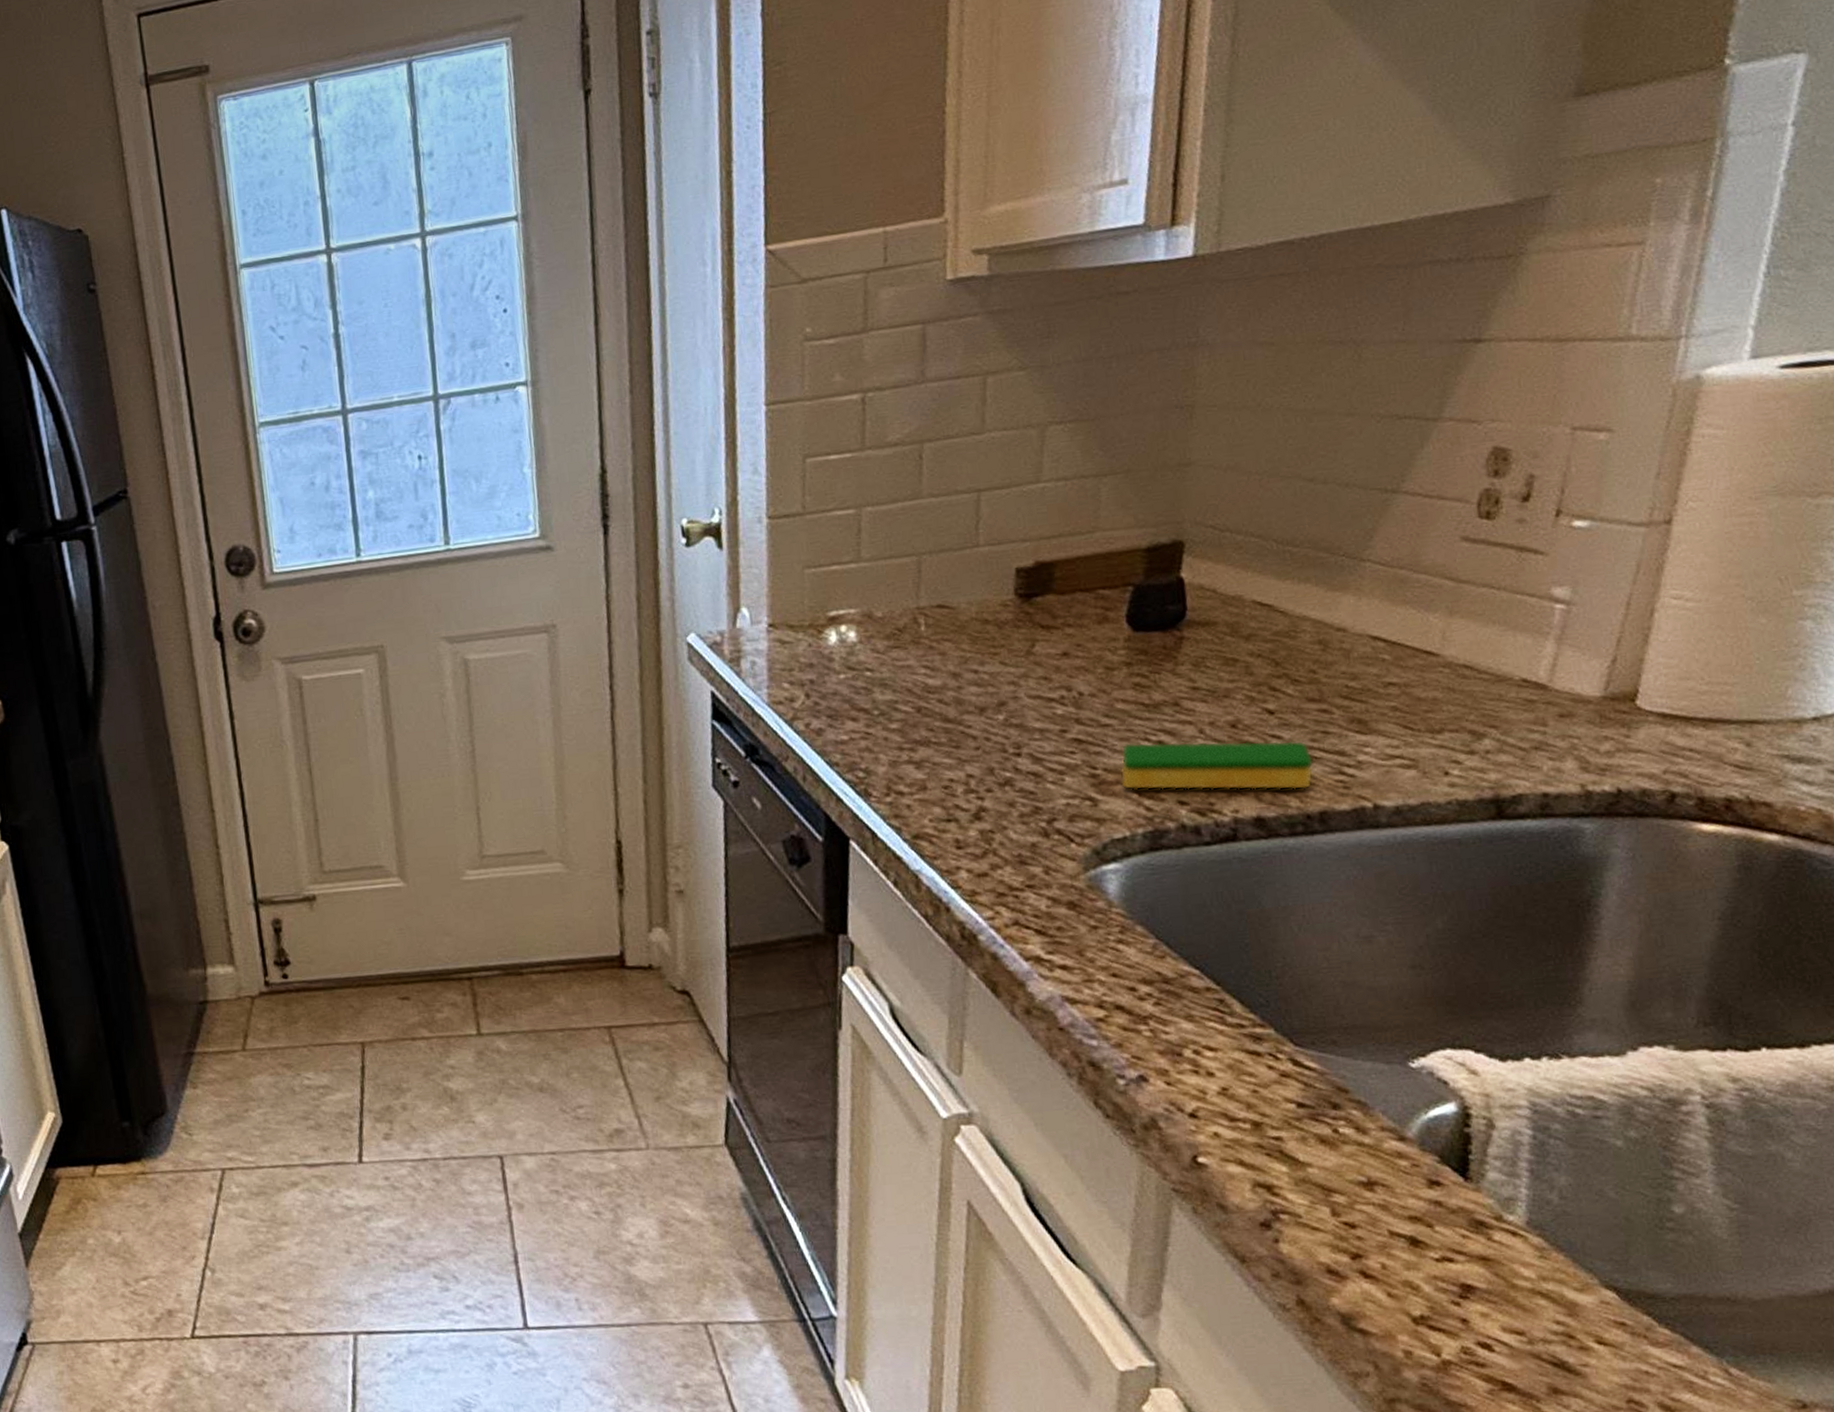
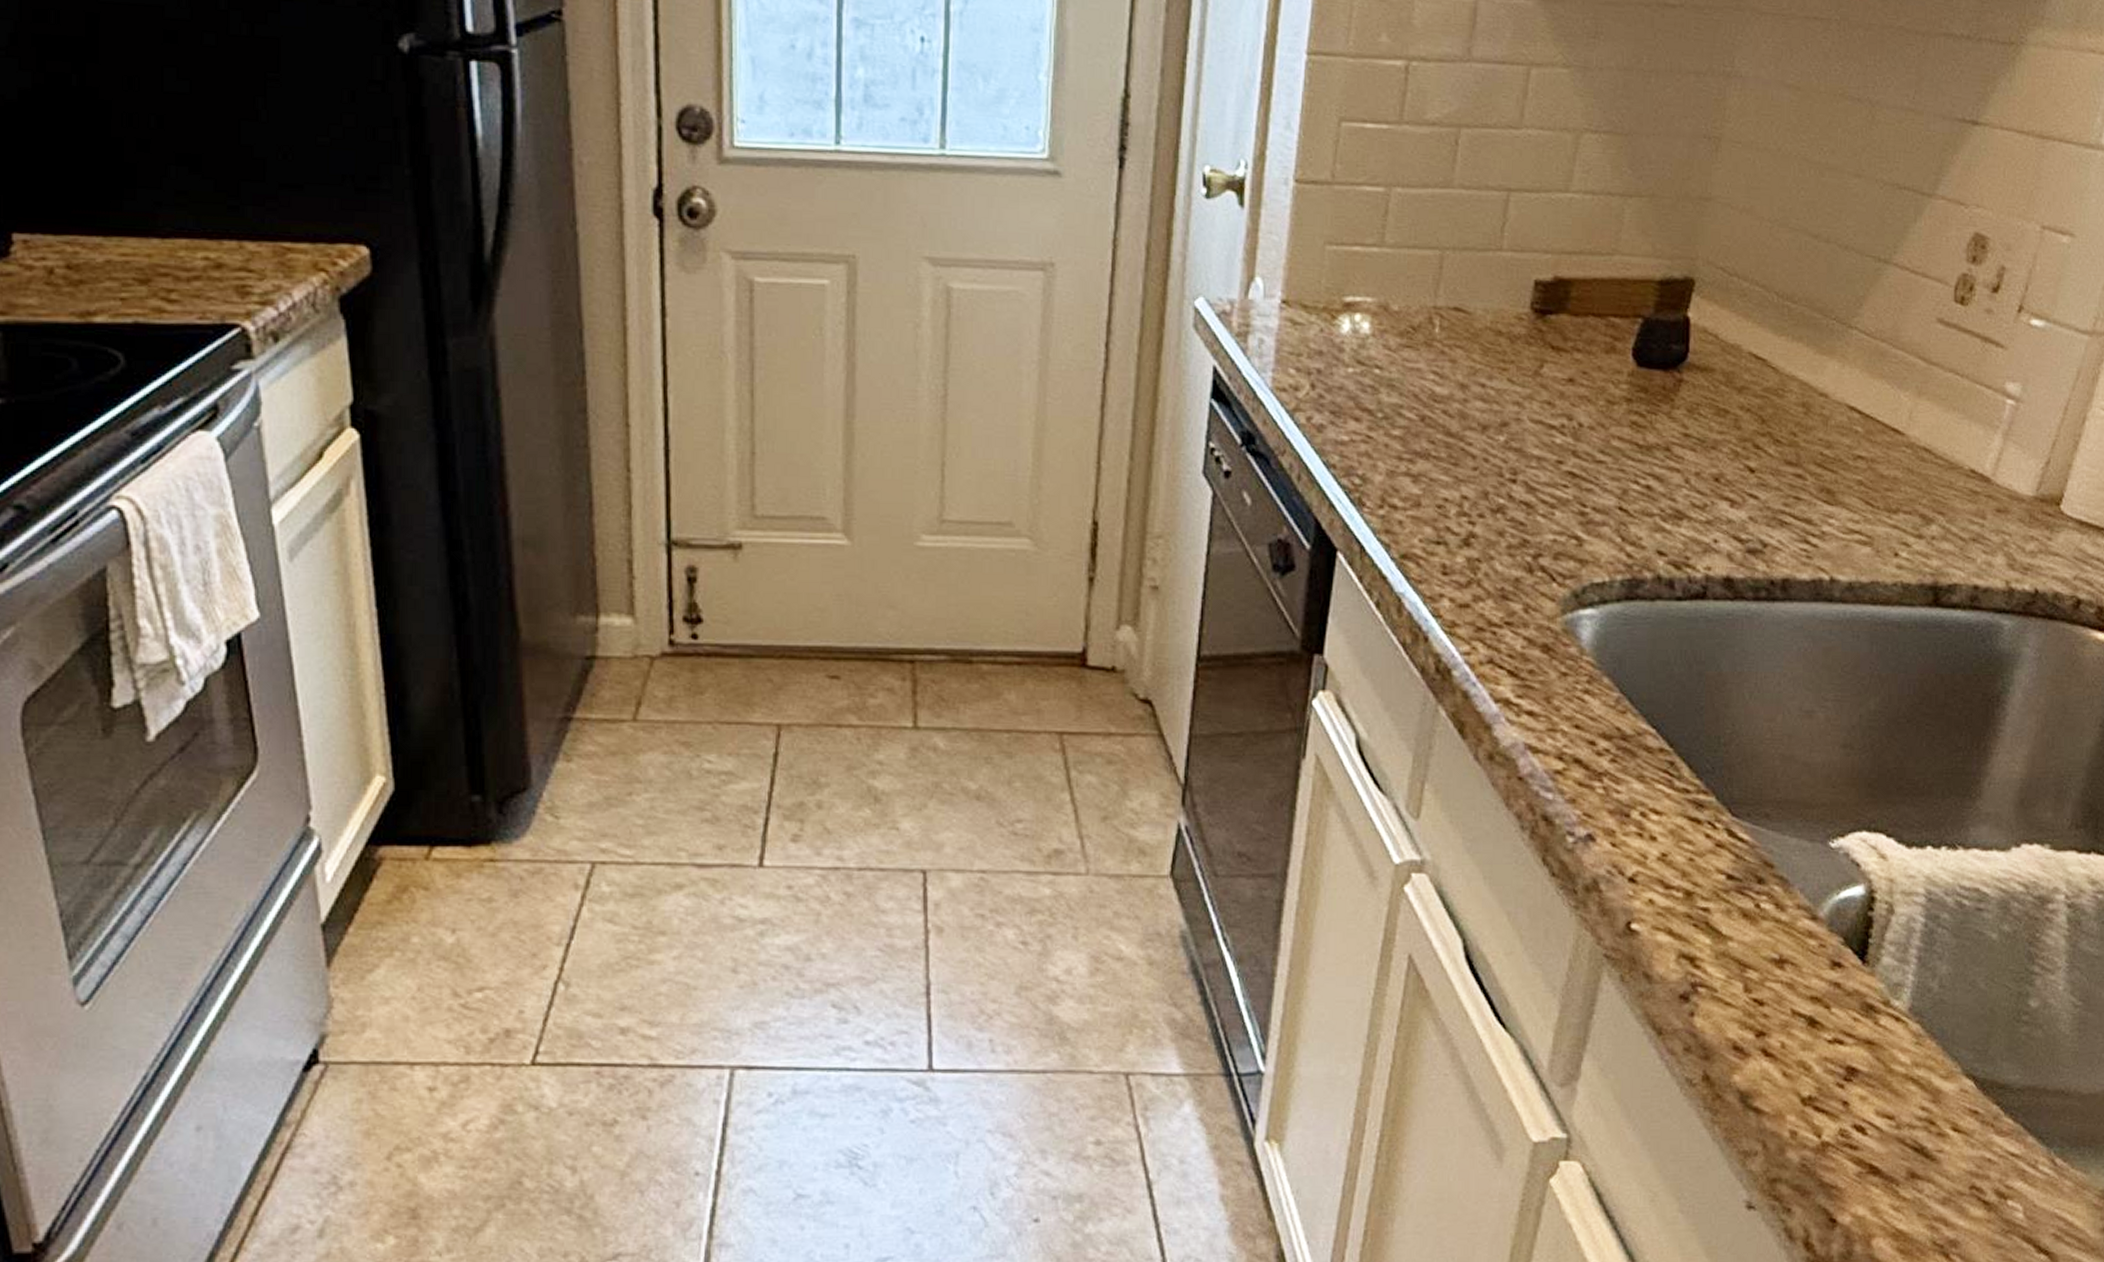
dish sponge: present [1120,740,1314,791] -> none [1607,484,1784,554]

